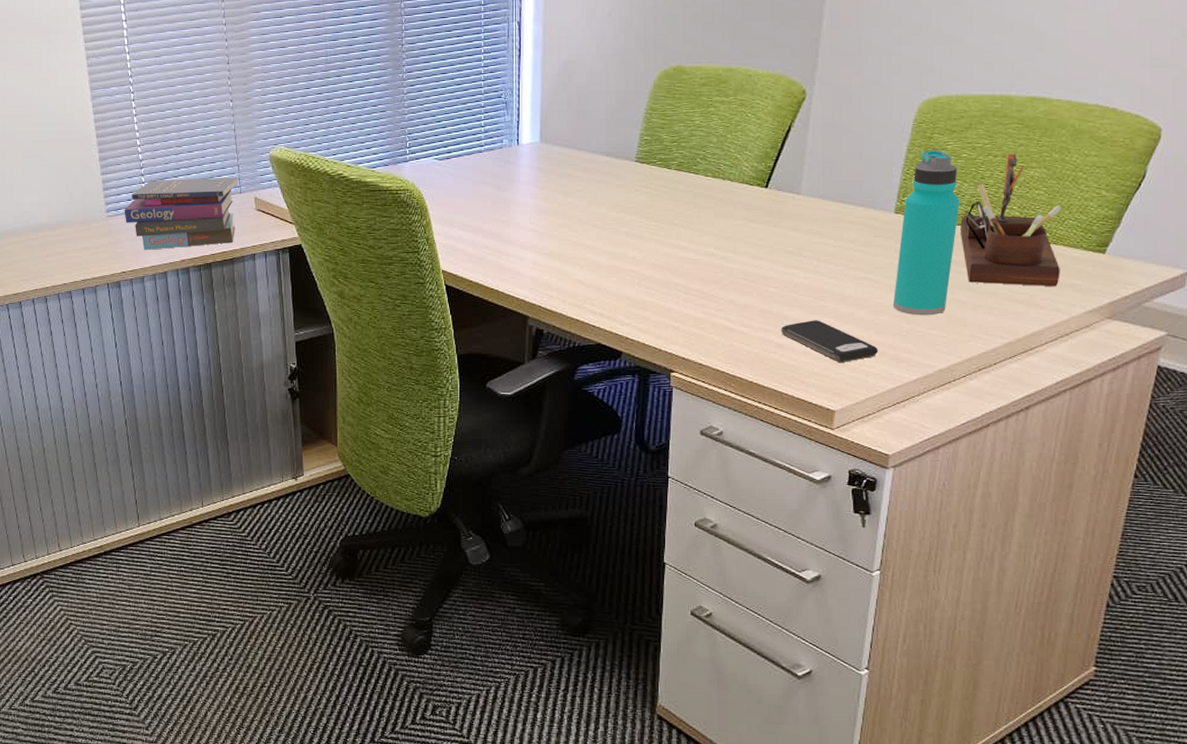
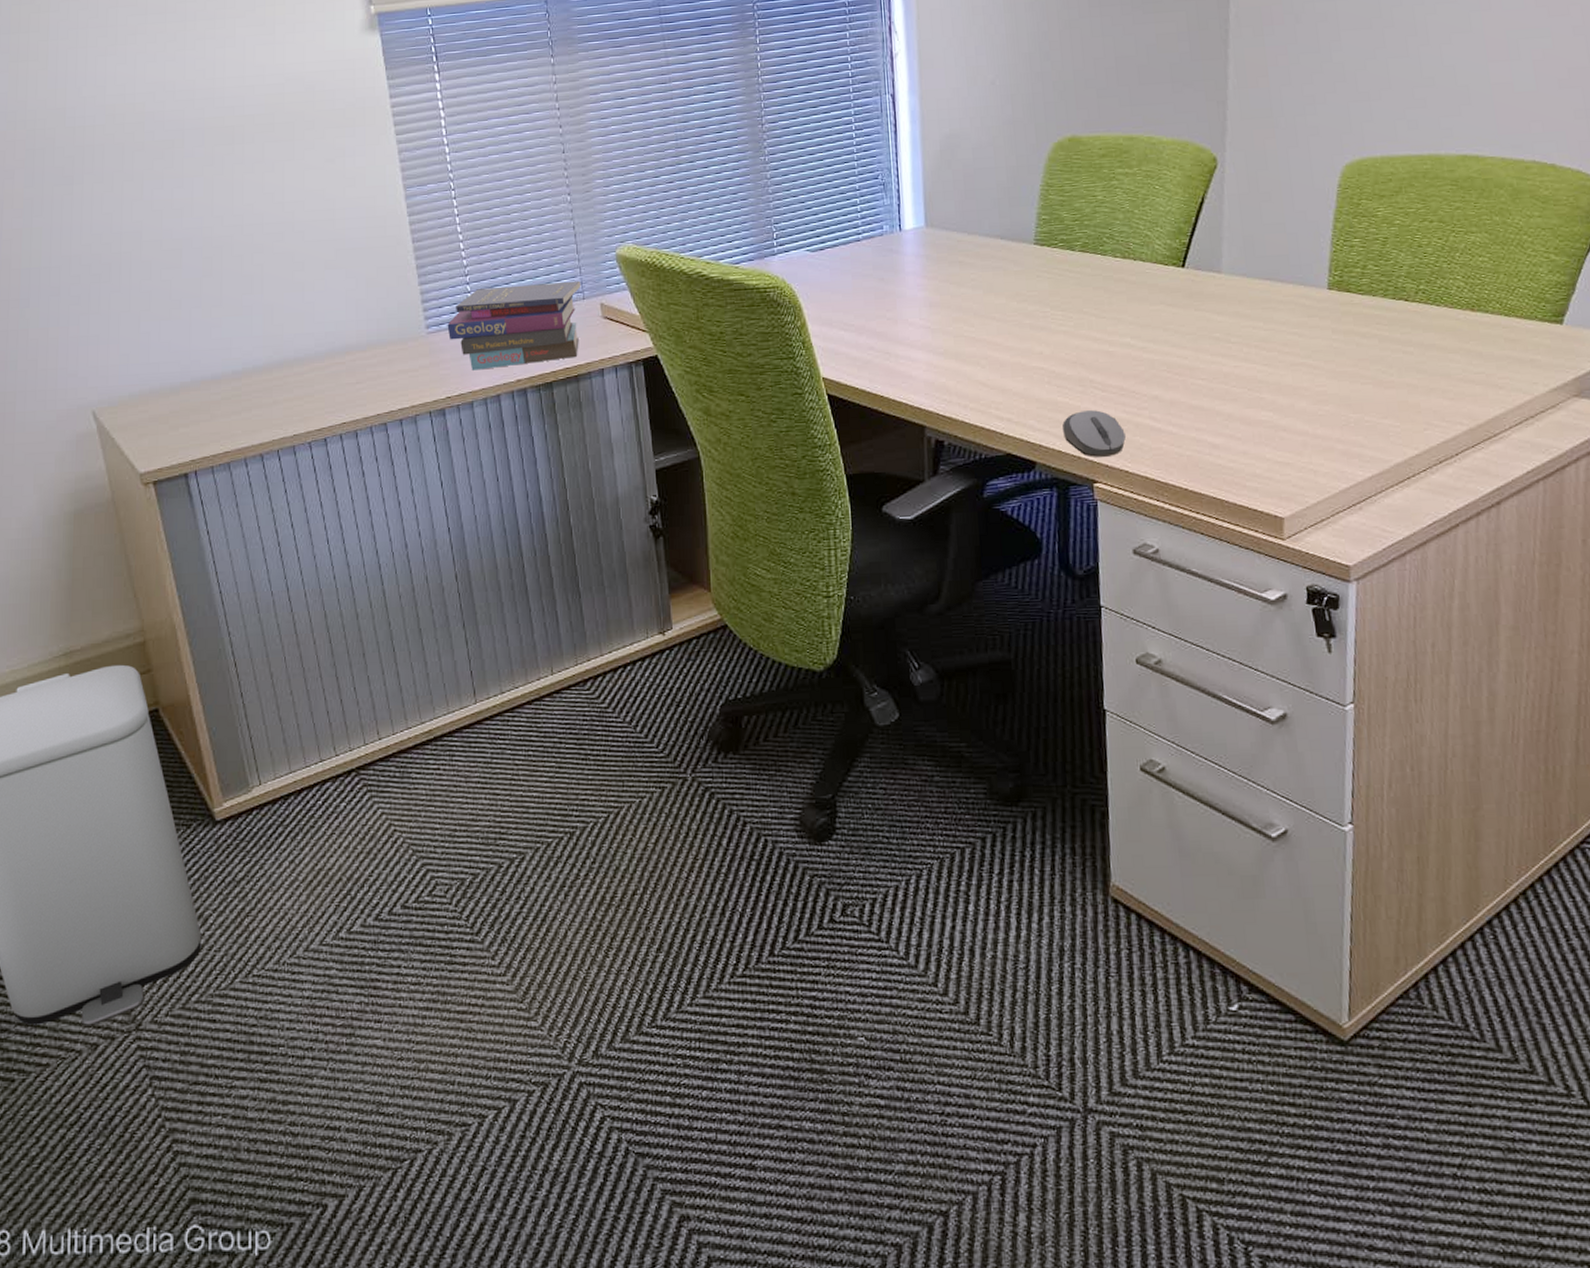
computer mouse: none [648,310,702,350] -> present [1062,410,1126,457]
phone: present [780,320,879,362] -> none [1213,414,1326,462]
water bottle: present [892,150,960,316] -> none [1336,217,1399,404]
desk organizer: present [960,153,1061,287] -> none [1401,218,1517,364]

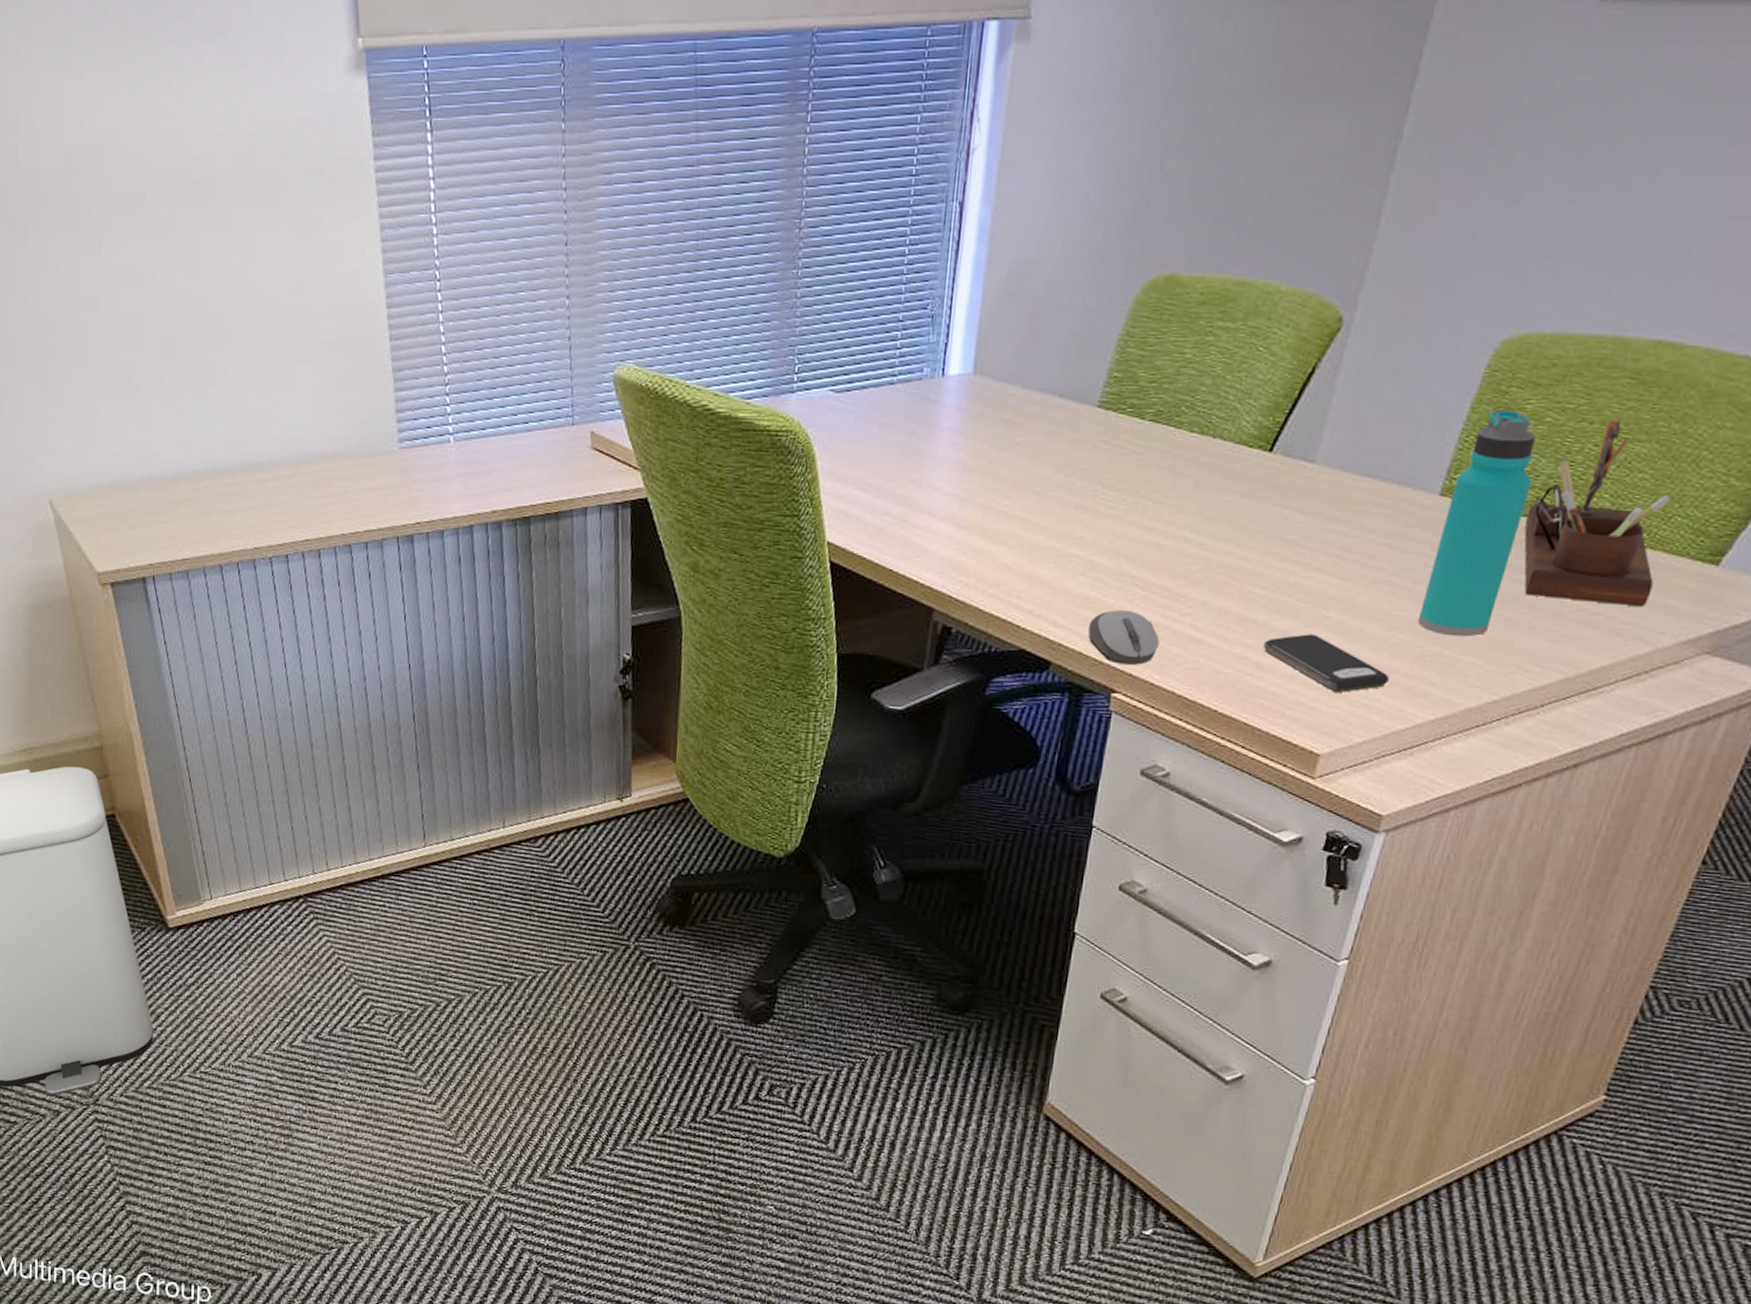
books: present [447,280,581,370] -> none [421,401,572,496]
phone: none [1213,414,1326,462] -> present [1262,634,1390,692]
water bottle: none [1336,217,1399,404] -> present [1417,410,1537,637]
desk organizer: none [1401,218,1517,364] -> present [1524,420,1671,608]

